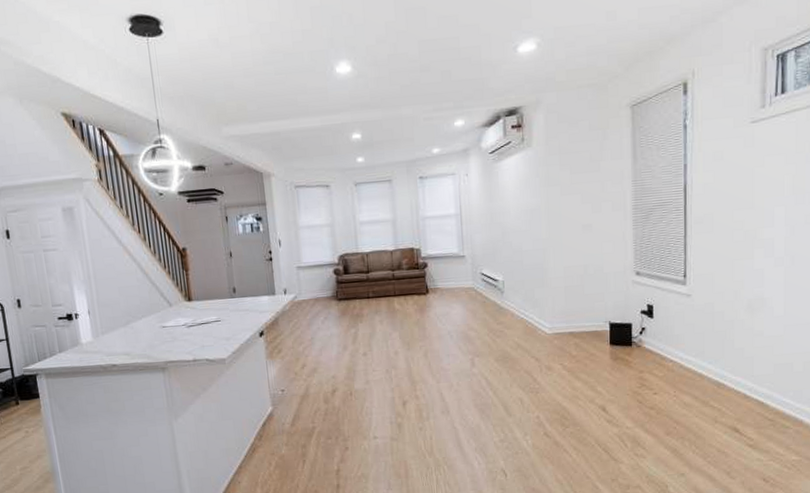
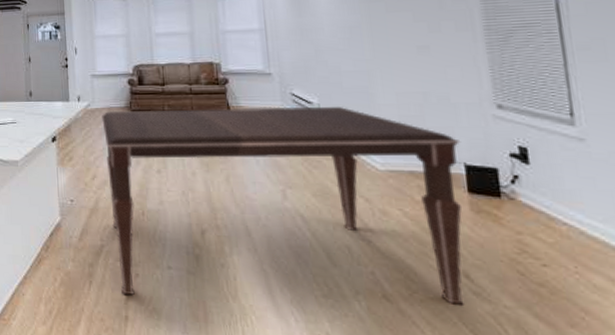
dining table: none [309,282,608,467] -> present [102,107,464,305]

